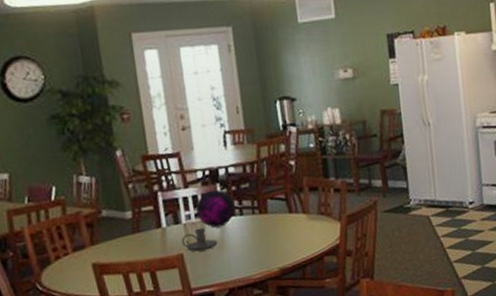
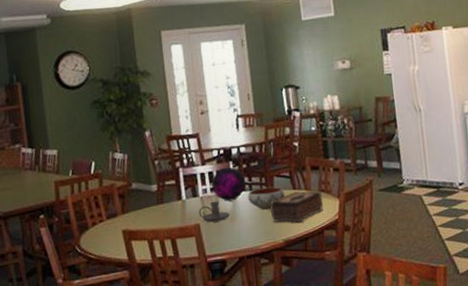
bowl: none [238,210,281,236] -> present [247,186,285,210]
tissue box: none [263,213,324,250] -> present [270,190,324,223]

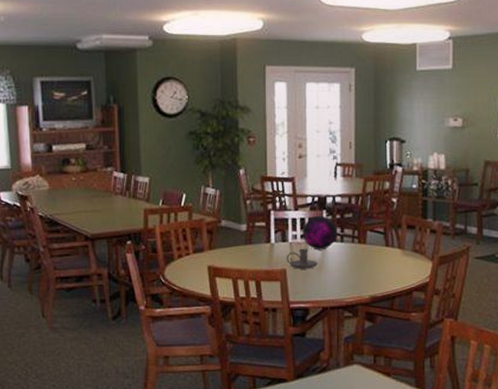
bowl: present [247,186,285,210] -> none [338,241,377,263]
tissue box: present [270,190,324,223] -> none [360,248,416,280]

